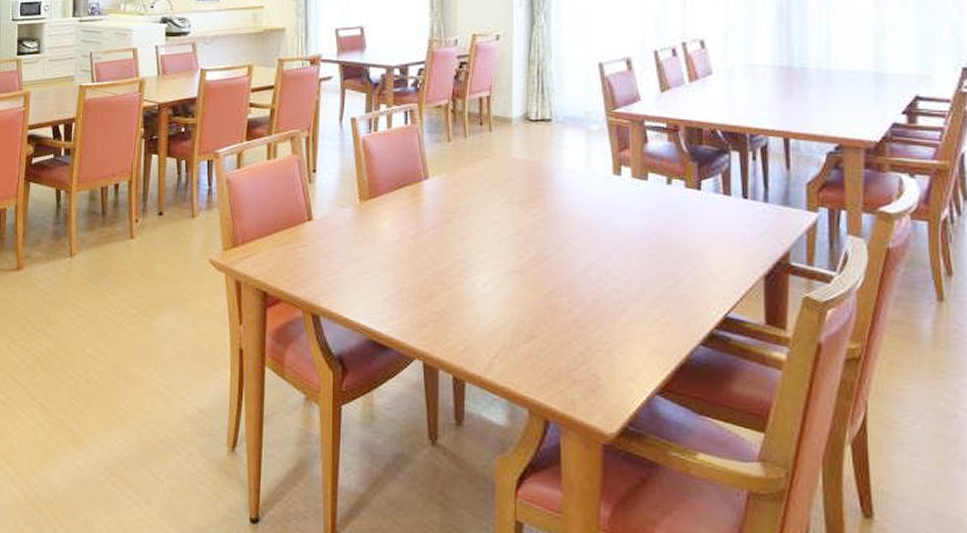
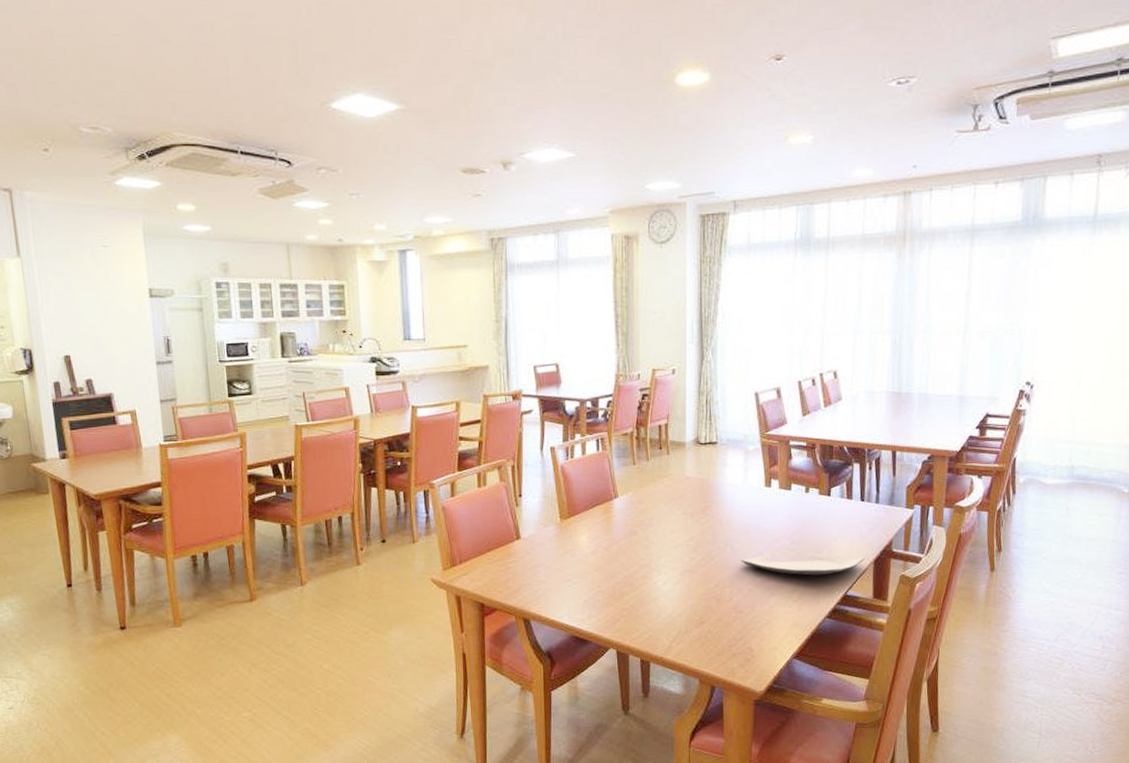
plate: none [583,252,752,290] -> present [741,548,865,576]

